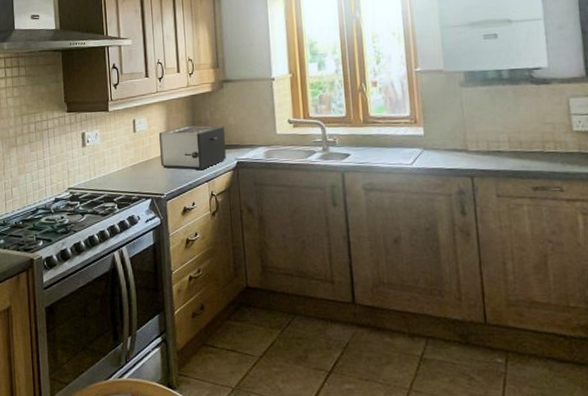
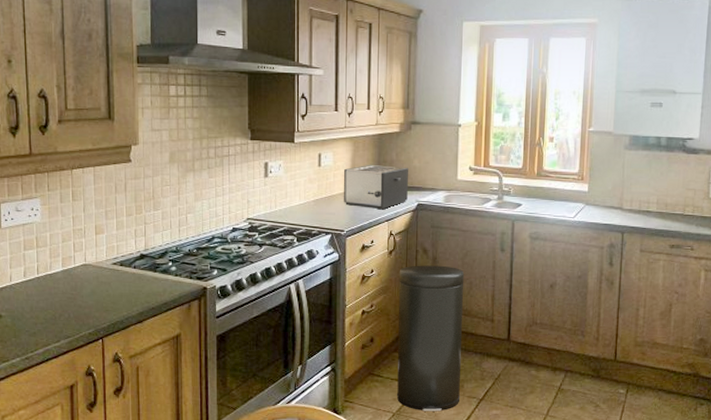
pedal bin: none [224,224,306,386] -> present [397,265,465,412]

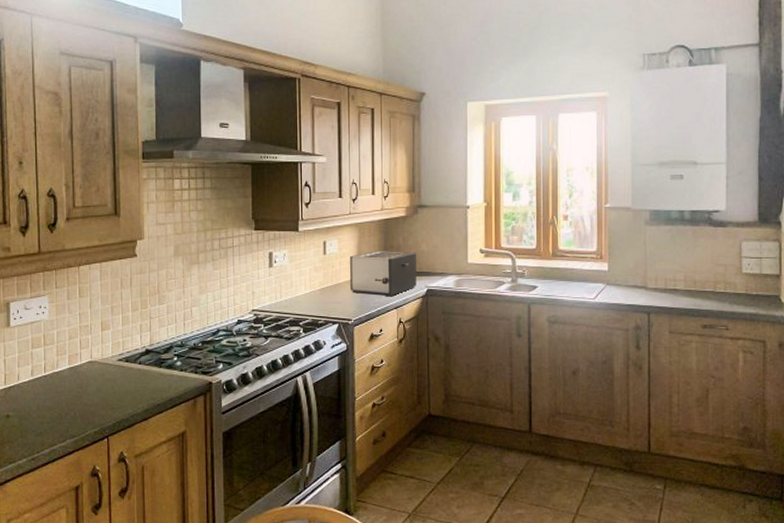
pedal bin: present [397,265,465,412] -> none [410,353,481,511]

